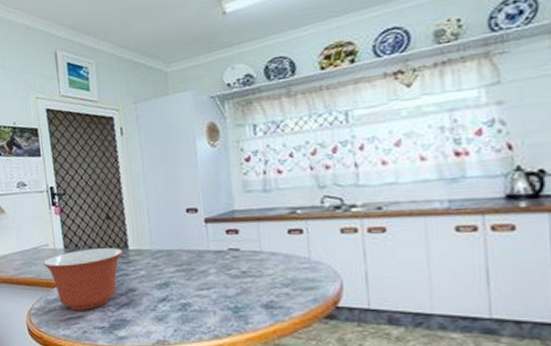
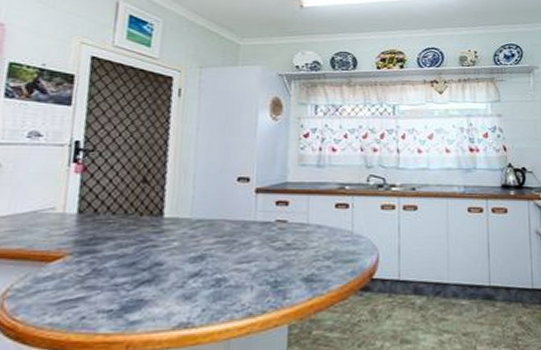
mixing bowl: present [43,248,123,310] -> none [42,215,155,290]

